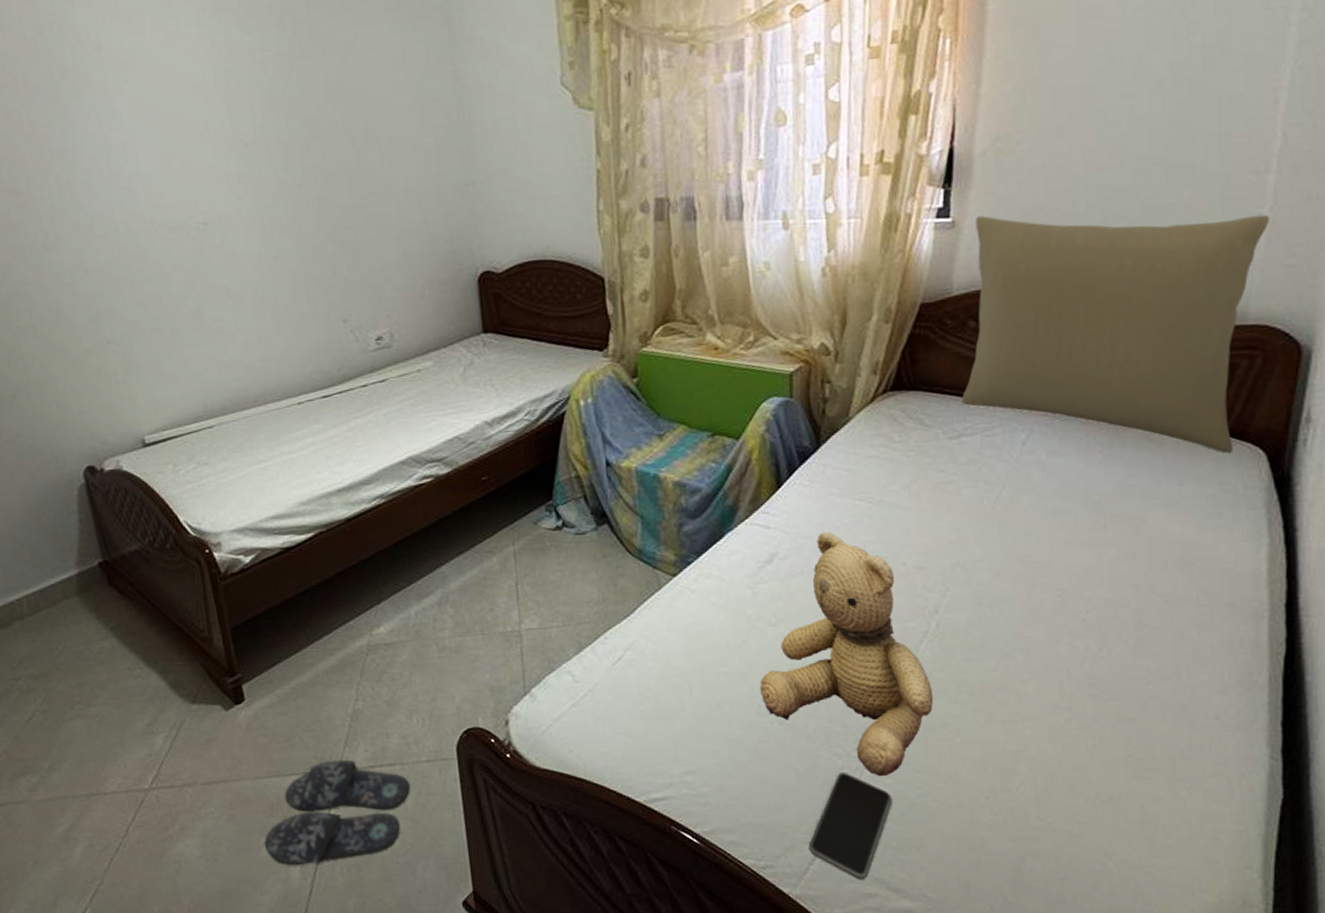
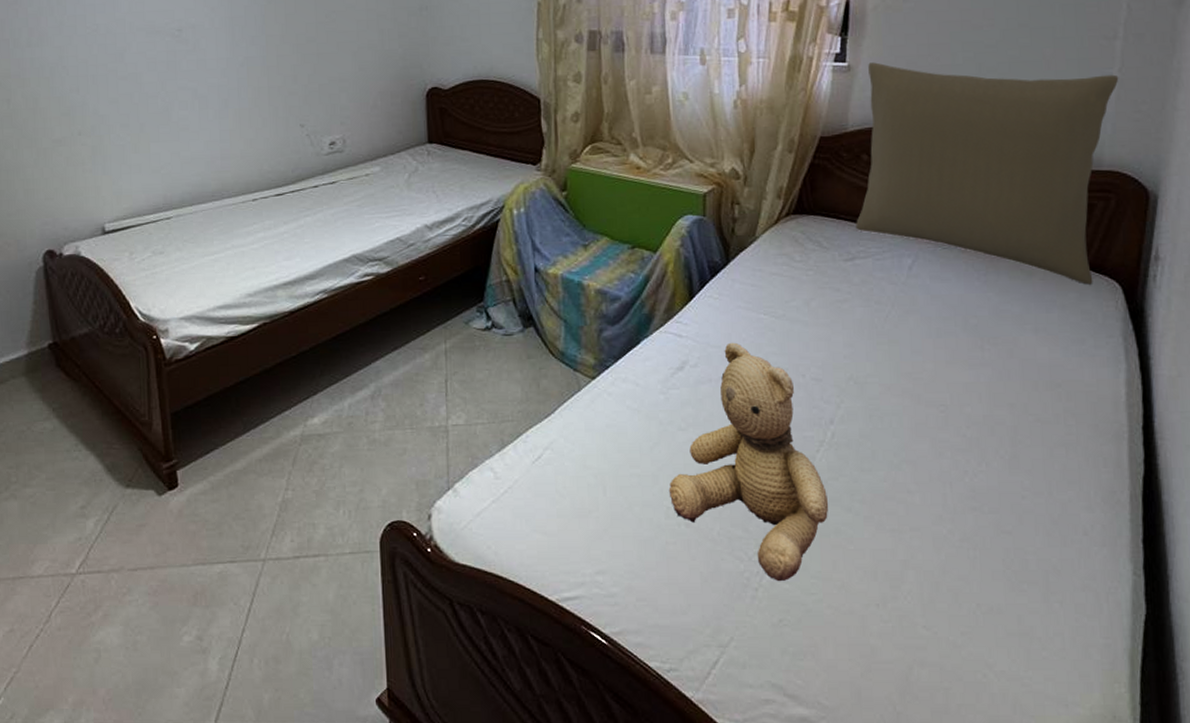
slippers: present [264,759,410,865] -> none [185,549,332,656]
mobile phone: present [808,773,892,881] -> none [711,577,790,686]

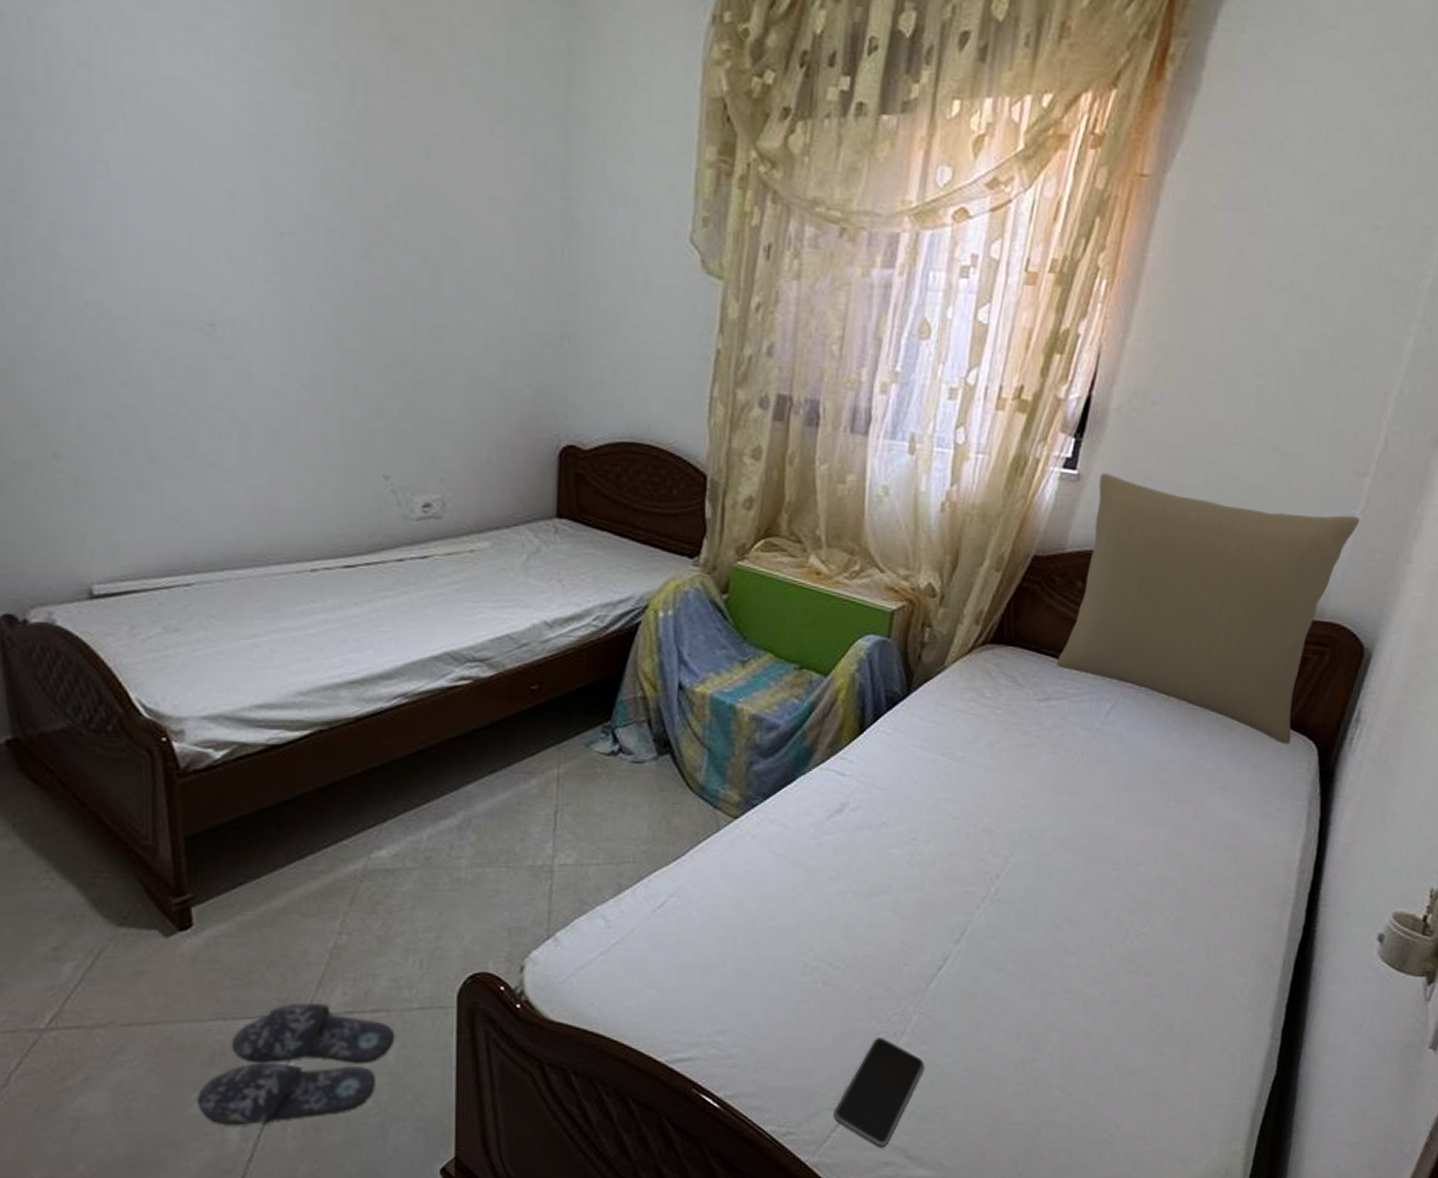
slippers: none [185,549,332,656] -> present [196,1002,394,1125]
teddy bear: present [668,342,829,582] -> none [808,785,982,1043]
mobile phone: none [711,577,790,686] -> present [833,1038,925,1149]

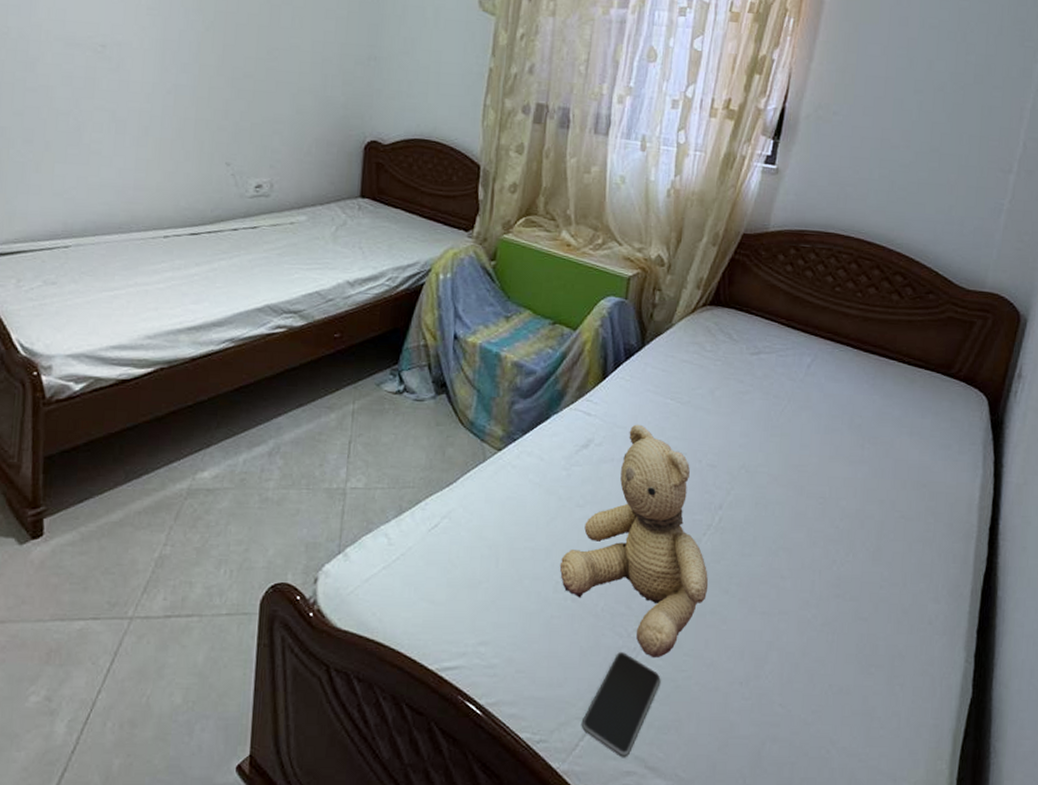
slippers: present [196,1002,394,1125] -> none [31,606,204,719]
teddy bear: none [808,785,982,1043] -> present [559,424,709,658]
pillow: present [1057,473,1360,744] -> none [765,168,1009,395]

